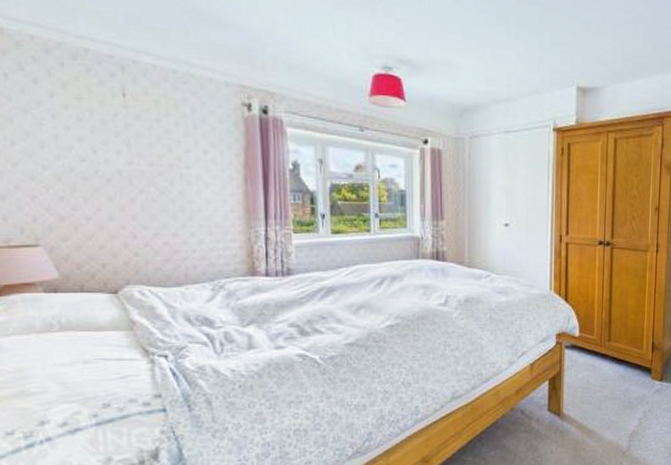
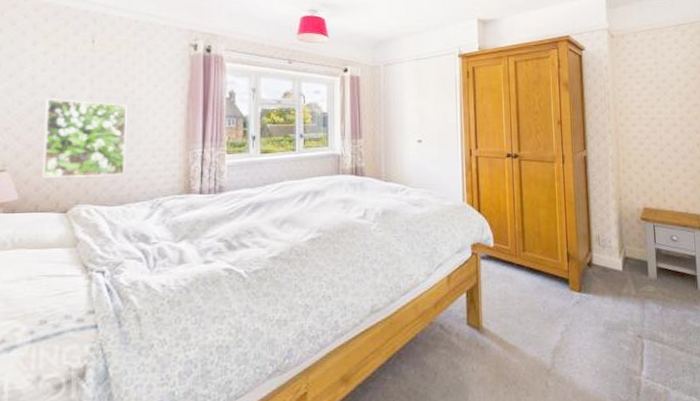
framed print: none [75,163,180,255] -> present [43,99,127,178]

